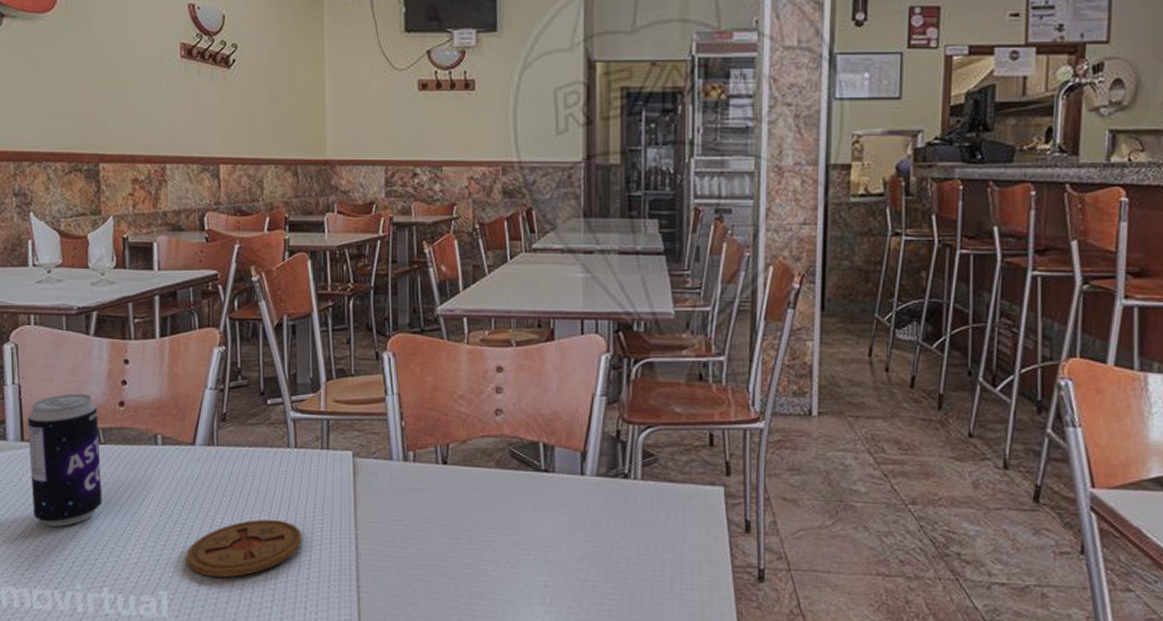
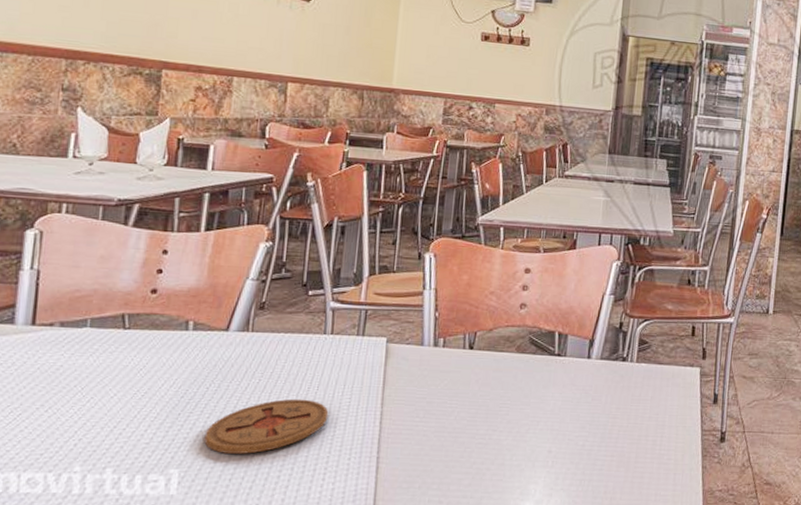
beverage can: present [28,393,103,527] -> none [35,280,126,410]

